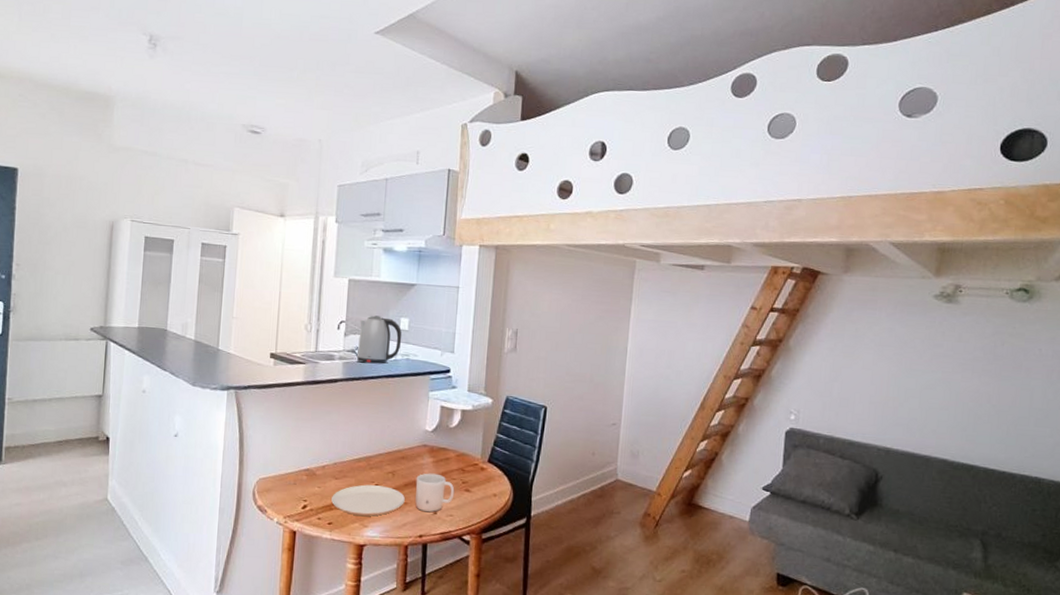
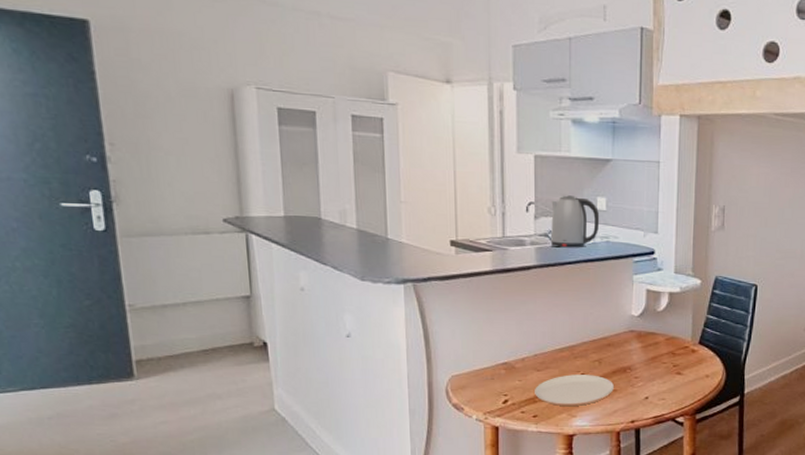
mug: present [415,473,455,513] -> none [624,358,666,398]

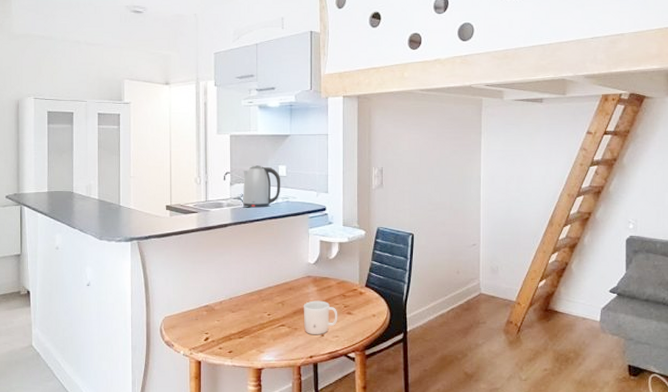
plate: present [535,374,614,406] -> none [230,315,295,343]
mug: none [624,358,666,398] -> present [303,300,338,335]

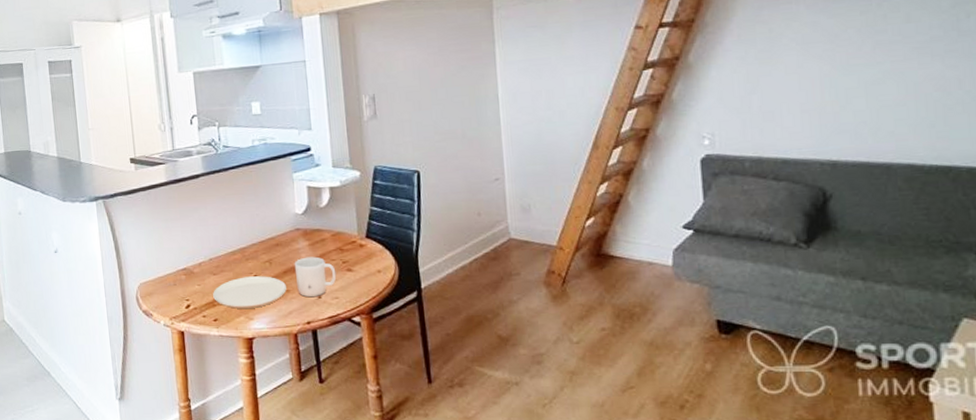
plate: none [230,315,295,343] -> present [213,276,287,309]
kettle: present [243,165,281,208] -> none [211,104,257,155]

